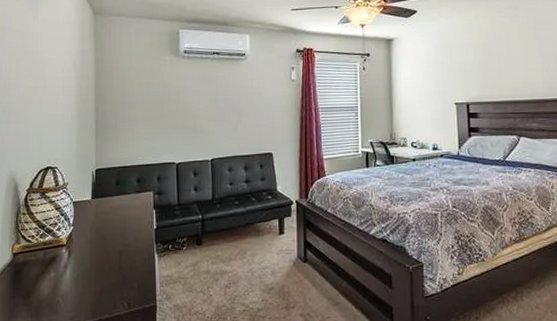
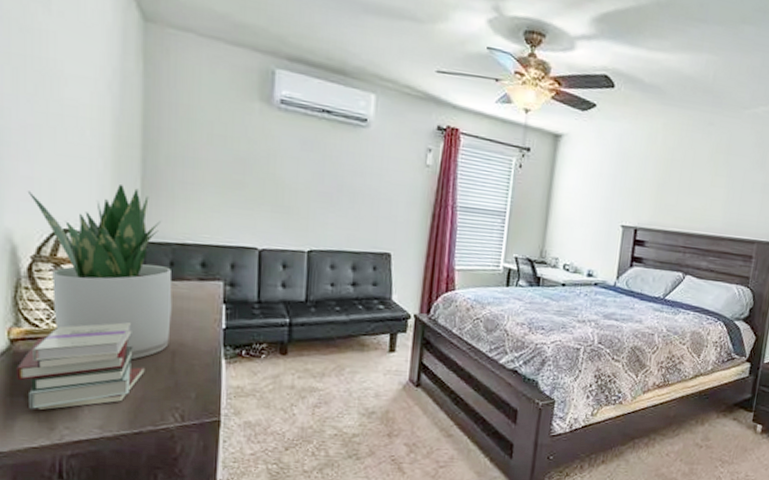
books: none [17,232,102,308] -> present [16,322,145,411]
planter: none [25,130,119,261] -> present [29,185,173,360]

